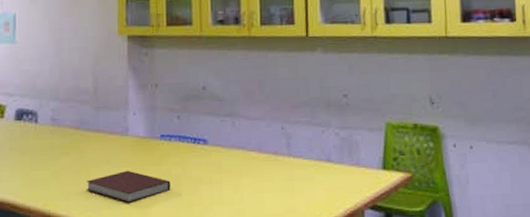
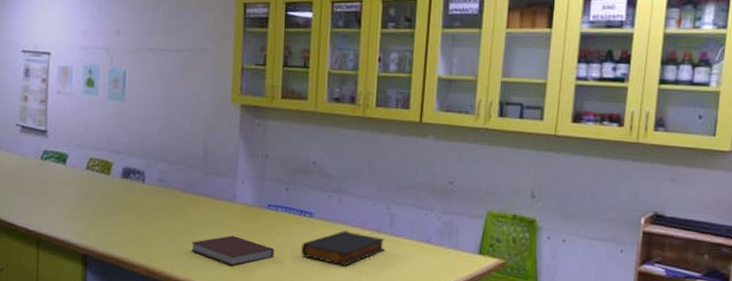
book: none [198,156,283,193] -> present [301,231,385,265]

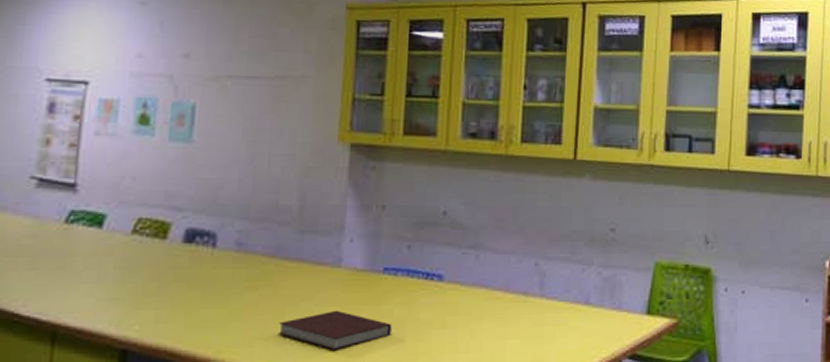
book: present [301,231,385,265] -> none [427,296,533,339]

